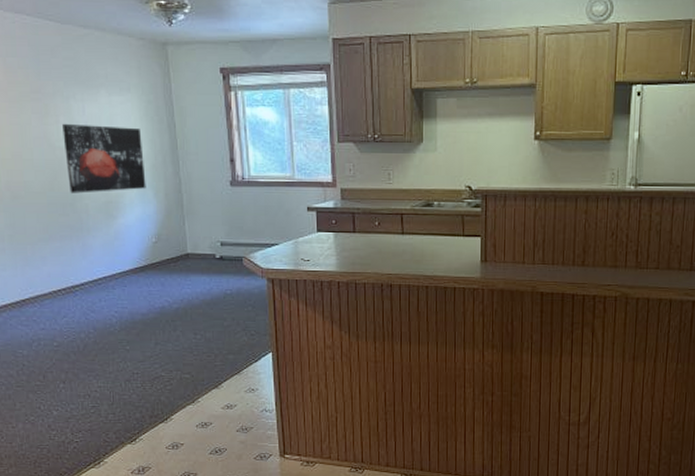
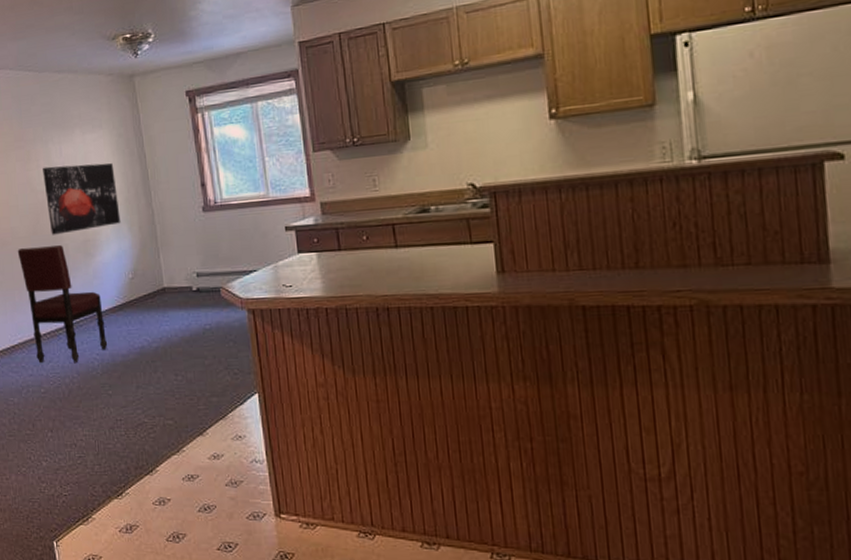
dining chair: none [30,204,127,320] -> present [17,245,108,364]

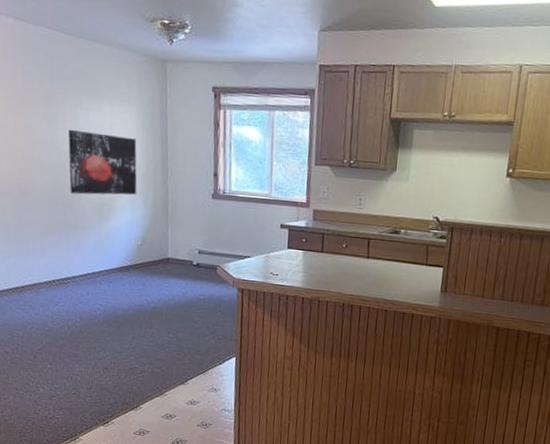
dining chair: present [17,245,108,364] -> none [35,200,111,310]

